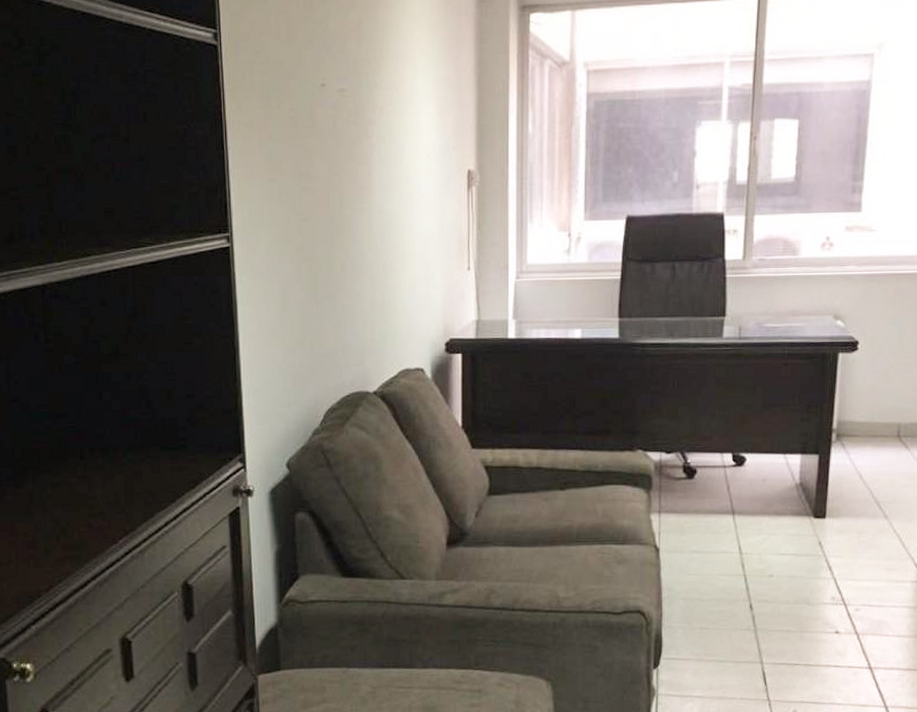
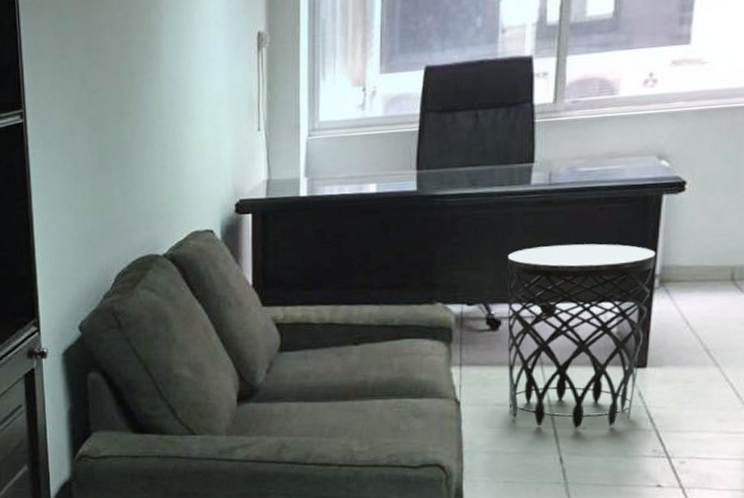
side table: none [702,397,833,577] -> present [507,244,656,429]

